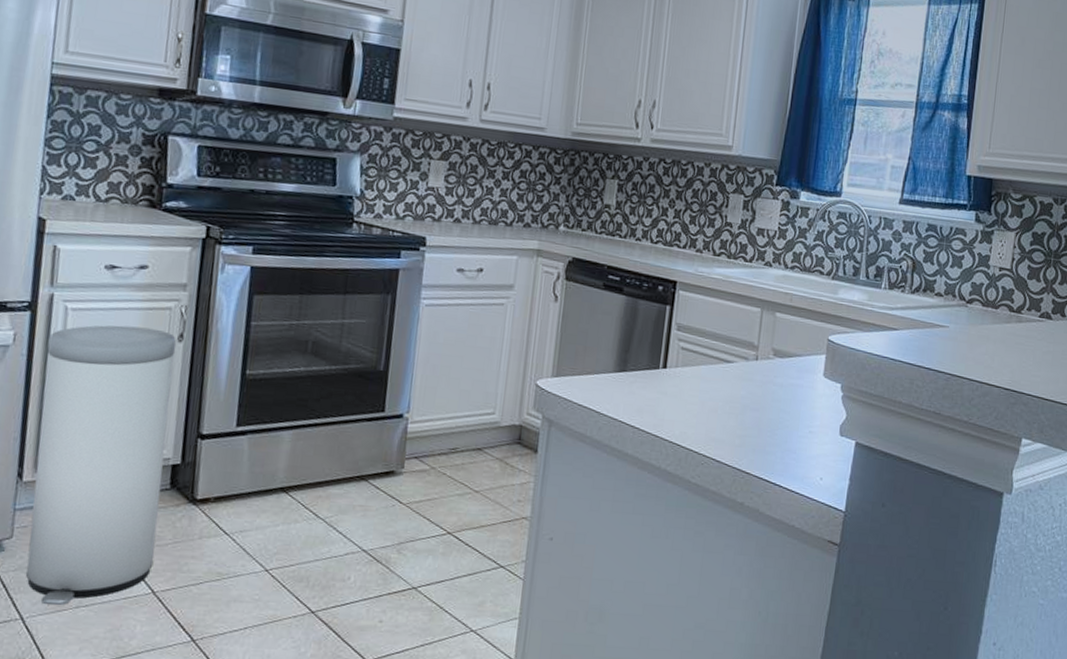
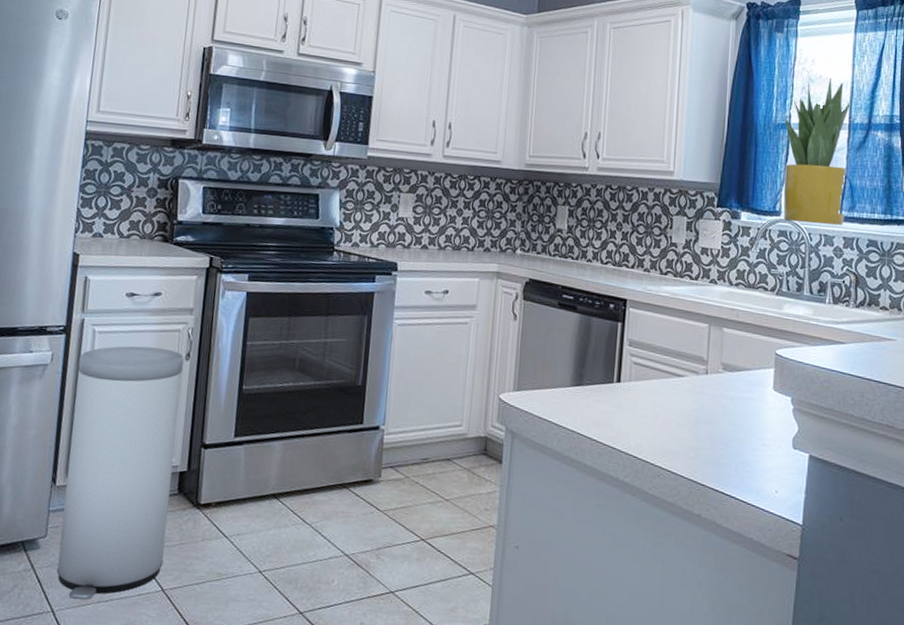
planter: none [844,52,920,208] -> present [783,77,852,225]

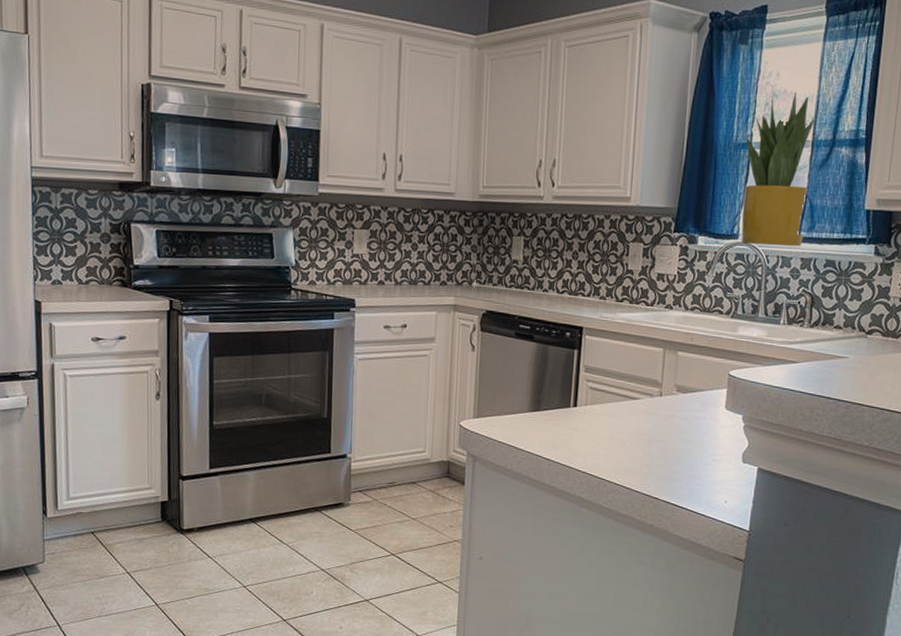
pedal bin: present [56,346,184,601] -> none [54,388,155,616]

